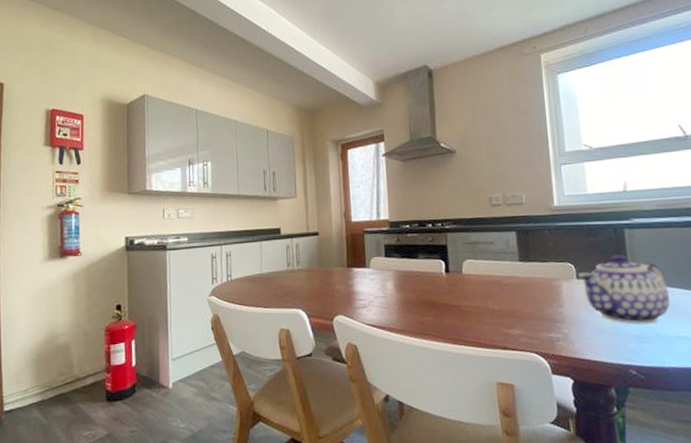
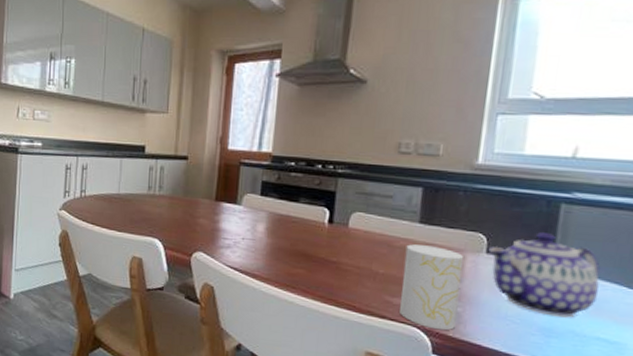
cup: none [512,279,566,352] -> present [400,244,463,330]

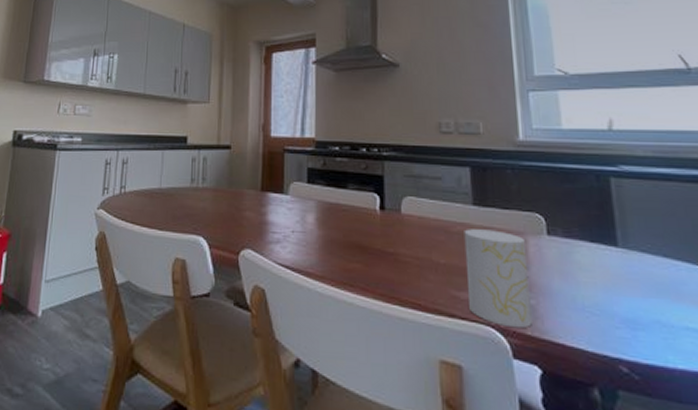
teapot: present [487,232,601,318] -> none [547,209,673,305]

